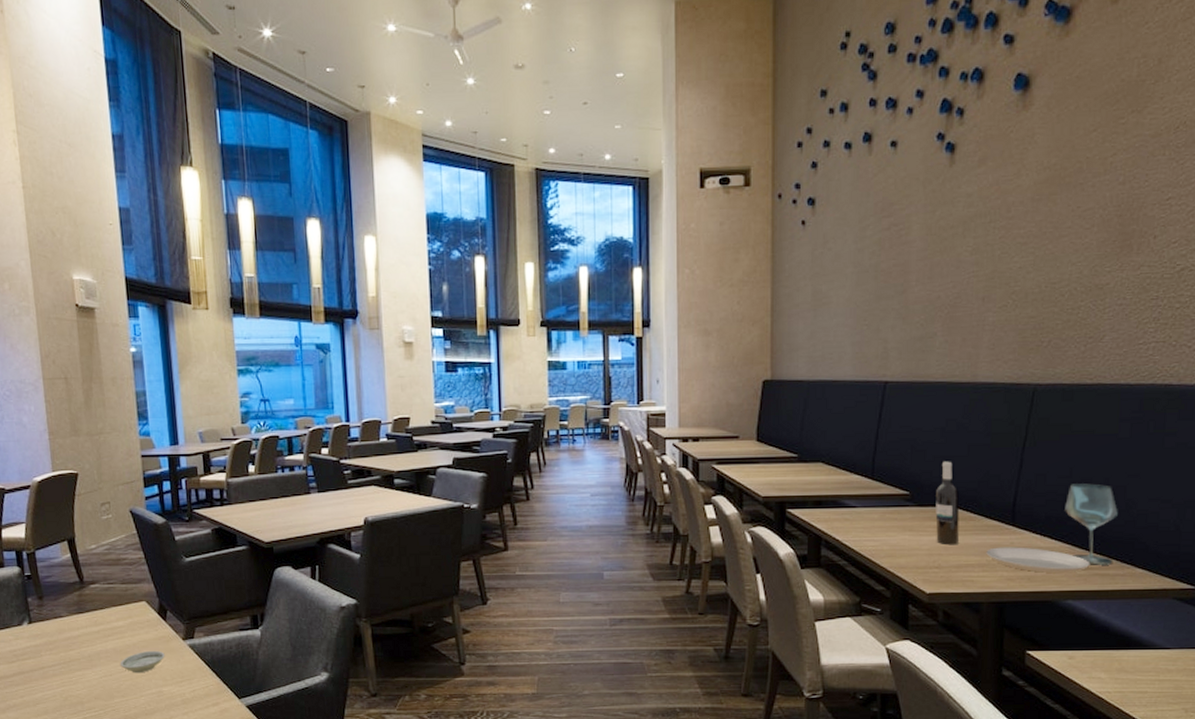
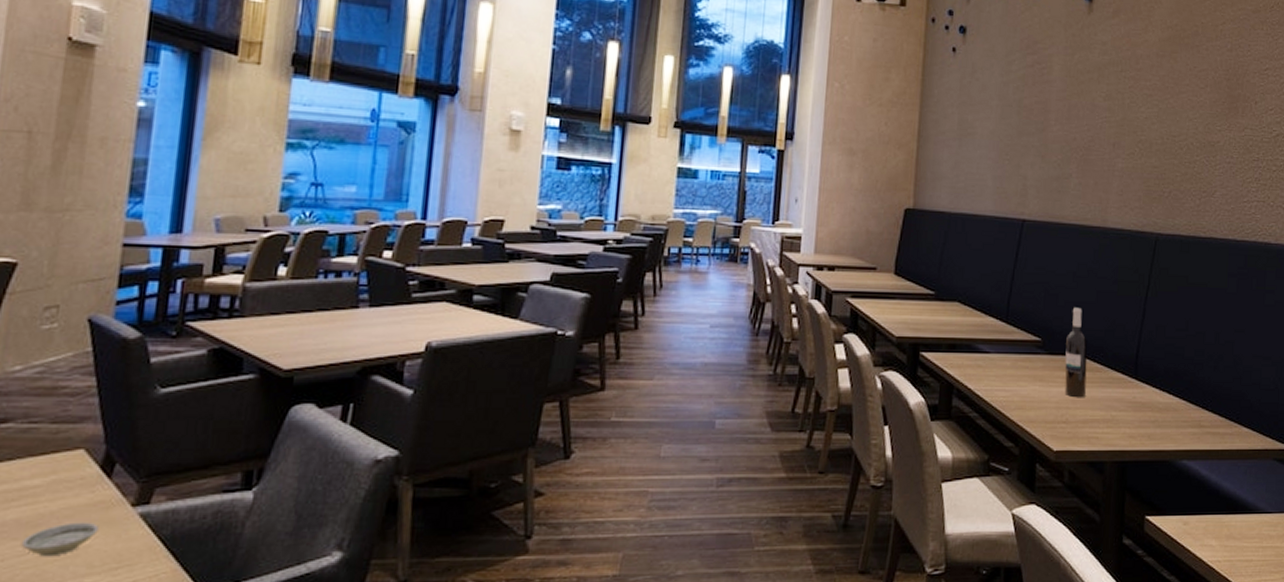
plate: present [986,547,1091,574] -> none [1111,401,1203,431]
wine glass: present [1063,483,1118,565] -> none [1180,337,1227,423]

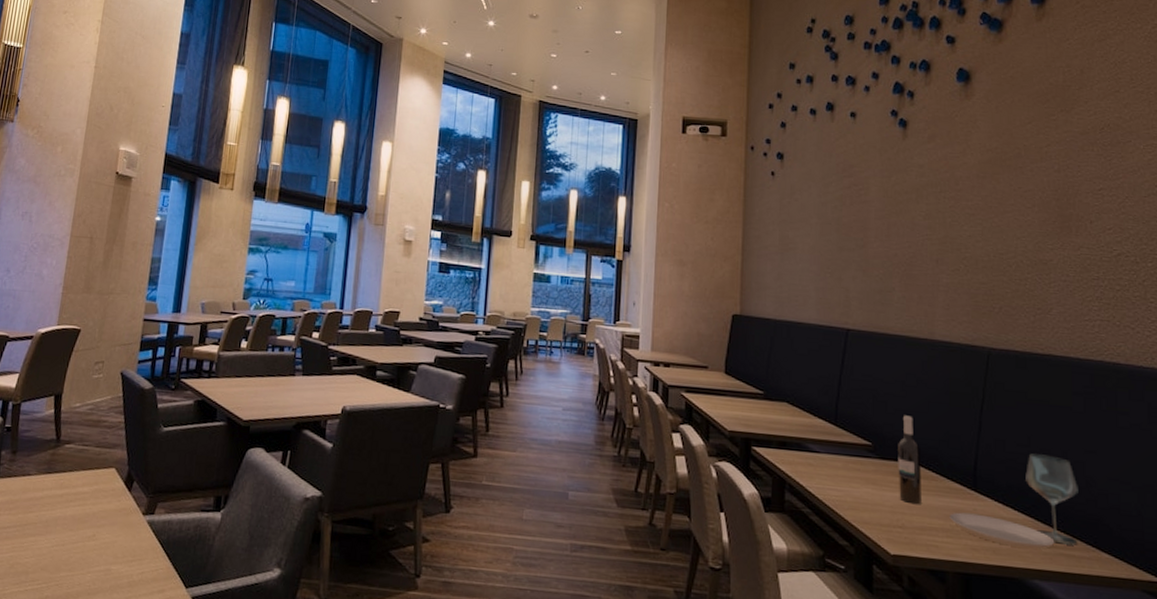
saucer: present [20,522,99,557] -> none [74,522,122,547]
plate: none [1111,401,1203,431] -> present [949,512,1055,550]
wine glass: none [1180,337,1227,423] -> present [1024,453,1078,546]

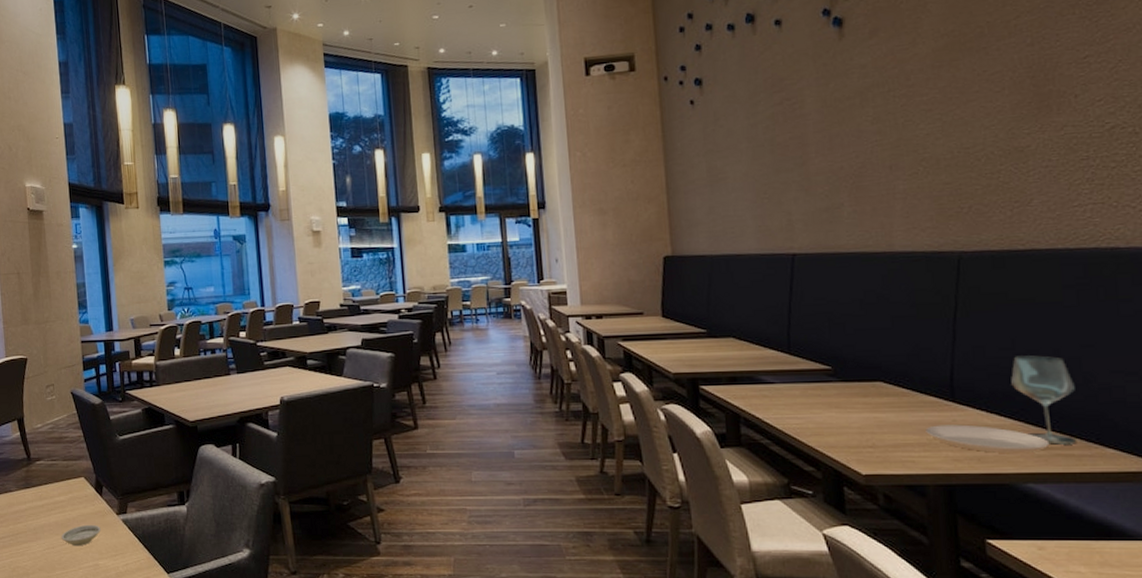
saucer: none [74,522,122,547] -> present [61,524,101,547]
wine bottle: present [898,415,923,505] -> none [861,334,894,423]

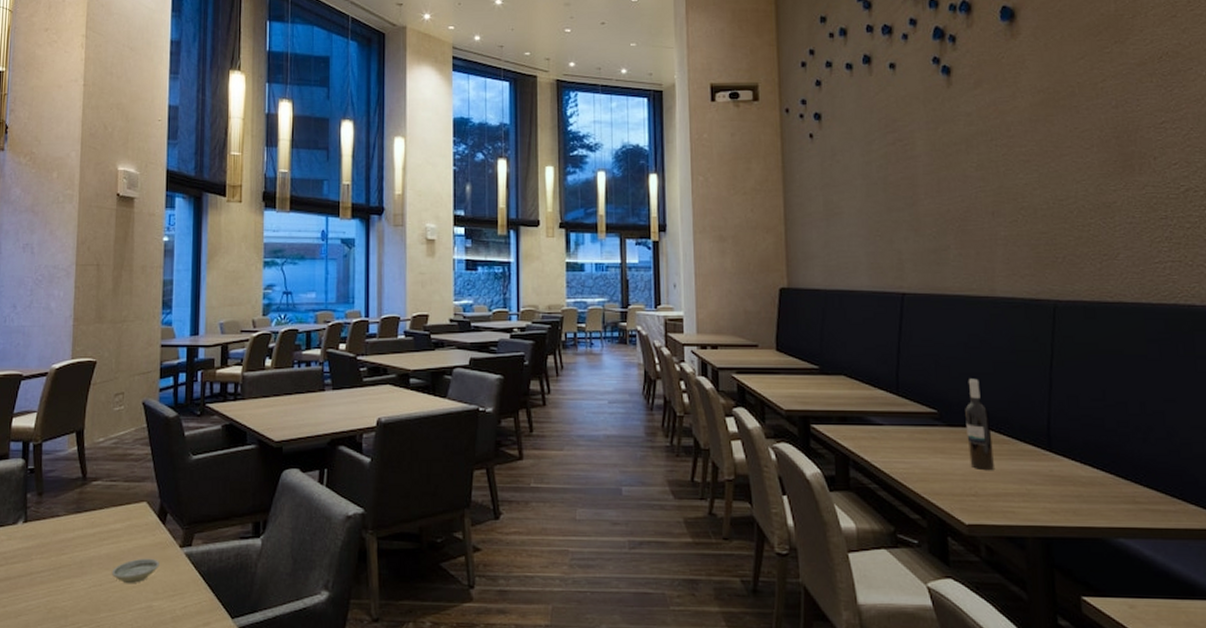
wine bottle: none [861,334,894,423] -> present [965,378,995,471]
plate: present [925,424,1050,454] -> none [1025,475,1138,508]
wine glass: present [1009,355,1077,445] -> none [1101,407,1163,499]

